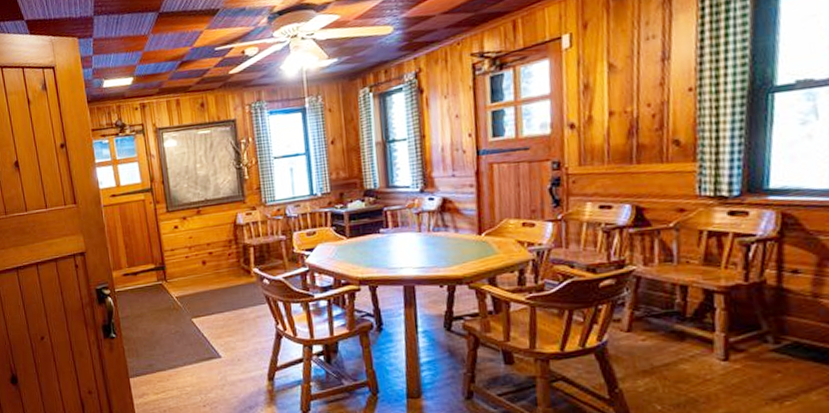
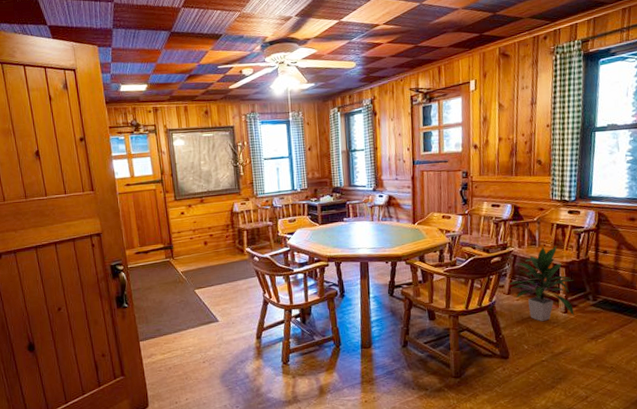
indoor plant: none [626,263,741,373] -> present [507,246,574,322]

